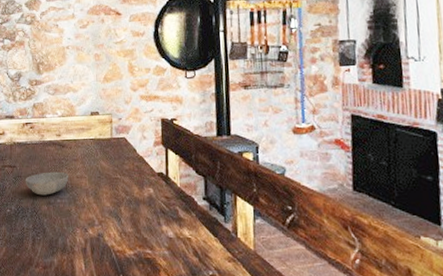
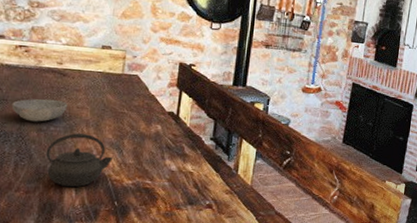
kettle: none [56,204,114,261] -> present [46,133,114,188]

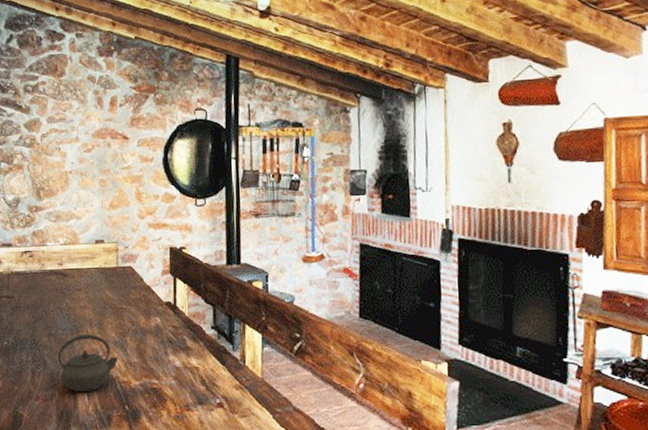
bowl: present [11,98,68,122] -> none [23,301,72,327]

